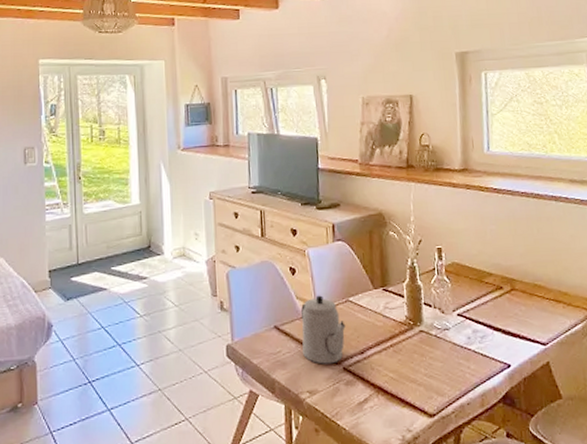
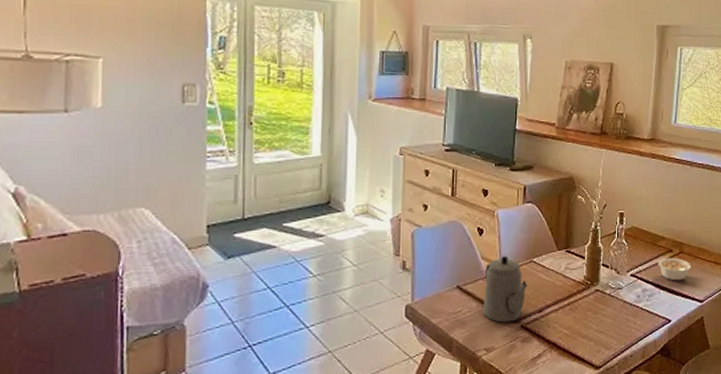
legume: none [486,295,534,321] -> present [657,257,697,281]

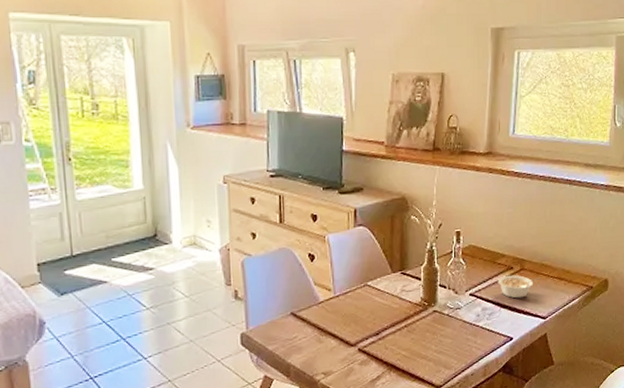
teapot: present [483,256,527,323] -> none [319,280,363,347]

